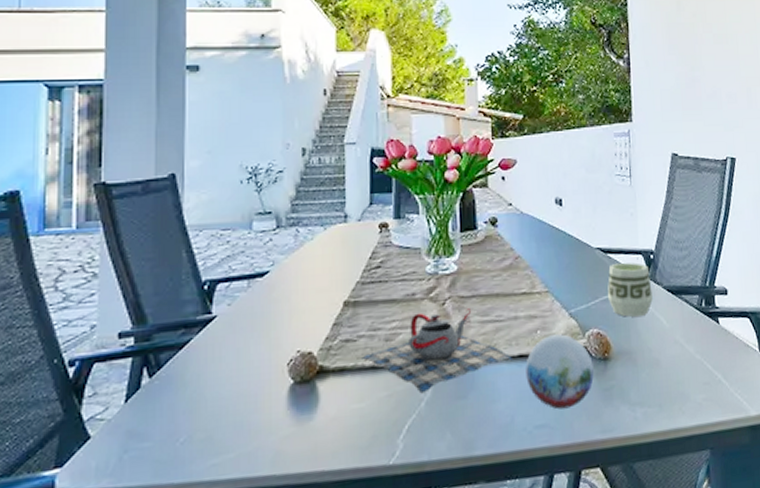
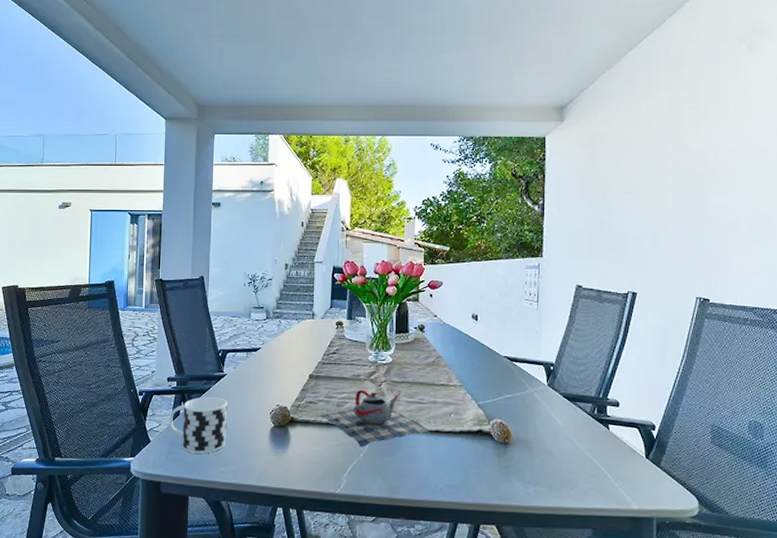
cup: none [122,352,220,445] -> present [168,397,228,454]
decorative orb: present [526,334,594,410] -> none [440,419,495,476]
cup: present [608,262,653,317] -> none [511,370,550,414]

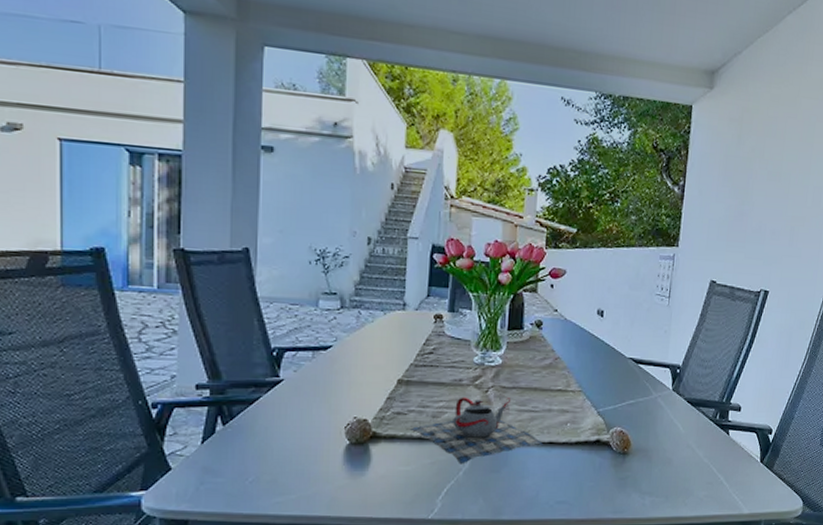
cup: present [168,397,228,454] -> none [198,409,286,481]

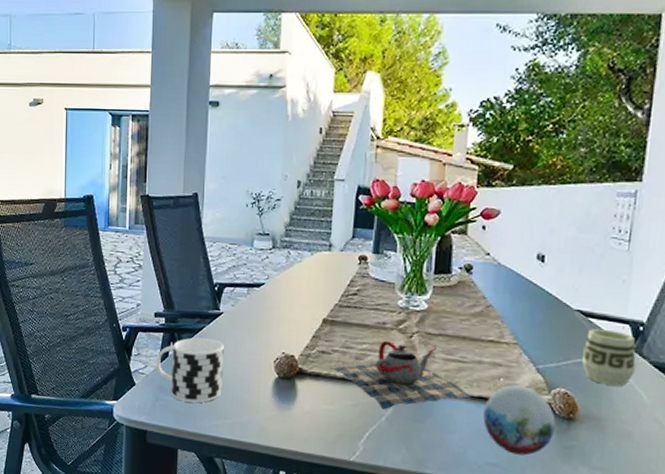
cup: none [198,409,286,481] -> present [156,337,224,403]
decorative orb: none [553,428,613,490] -> present [483,385,556,456]
cup: none [634,373,675,421] -> present [582,328,636,386]

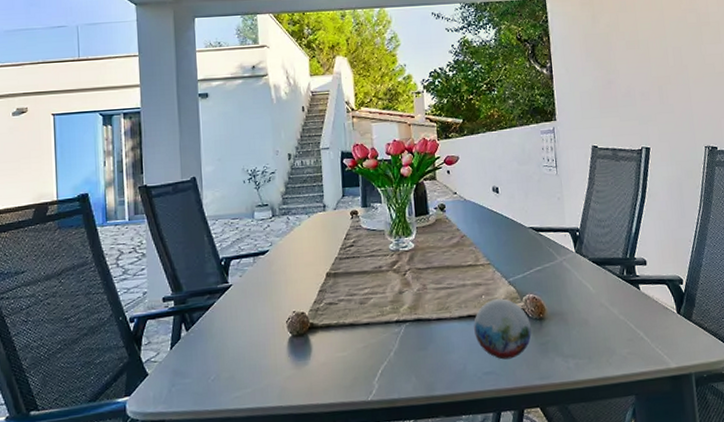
cup: present [156,337,224,403] -> none [168,312,239,381]
teapot: present [333,340,473,410] -> none [341,278,464,346]
cup: present [582,328,636,386] -> none [540,238,580,284]

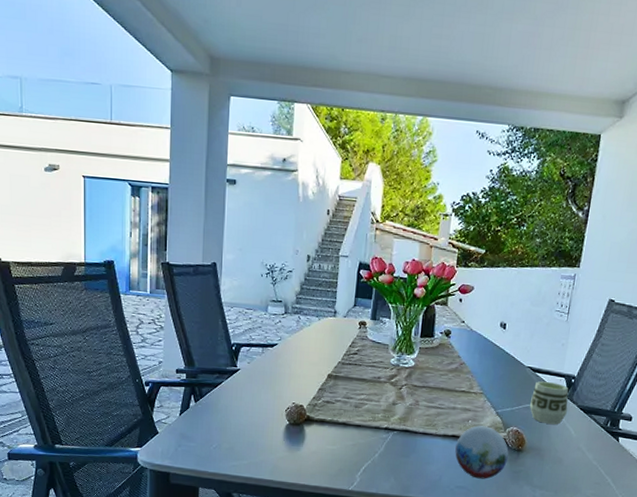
cup: none [540,238,580,284] -> present [530,381,569,424]

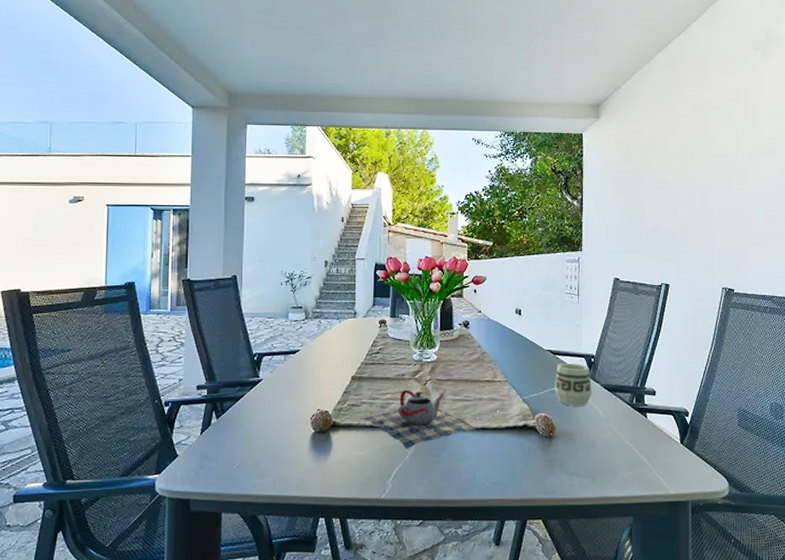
teapot: none [336,392,448,448] -> present [362,389,477,449]
decorative orb: present [455,425,509,479] -> none [487,415,540,472]

